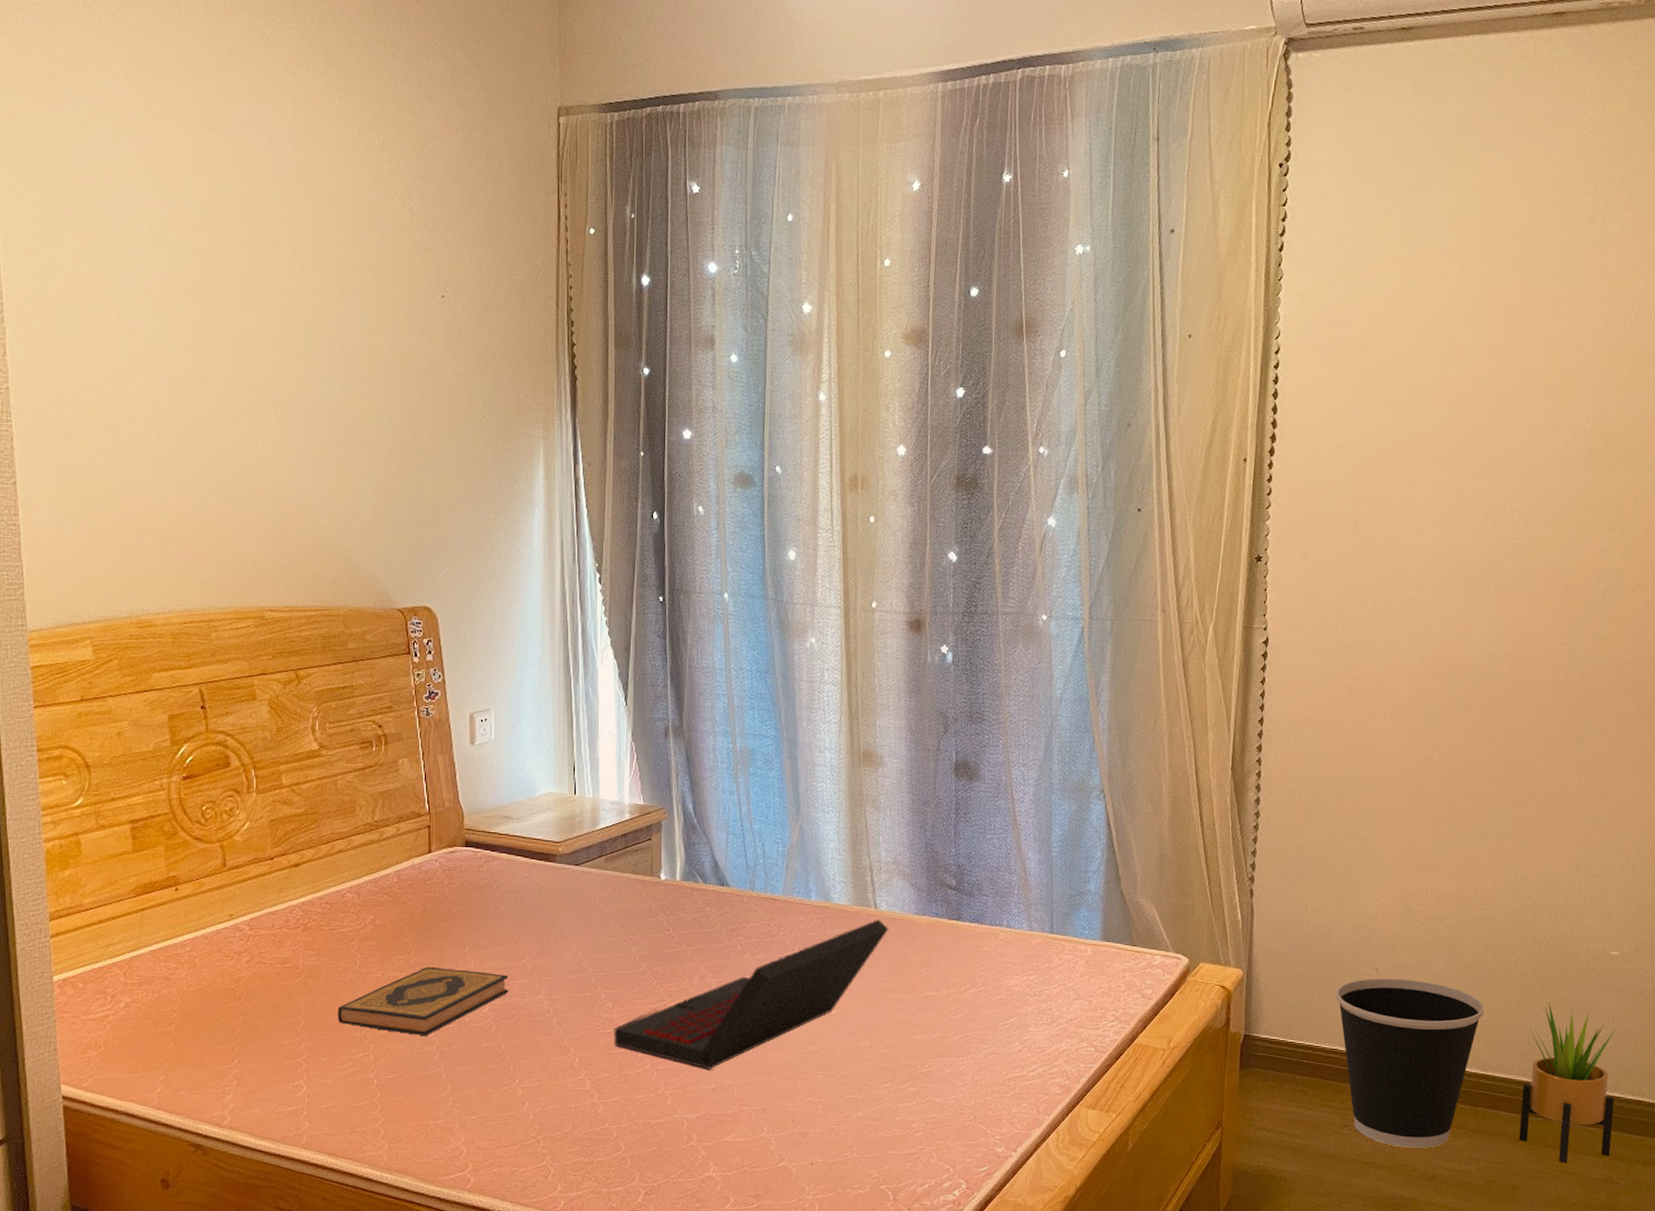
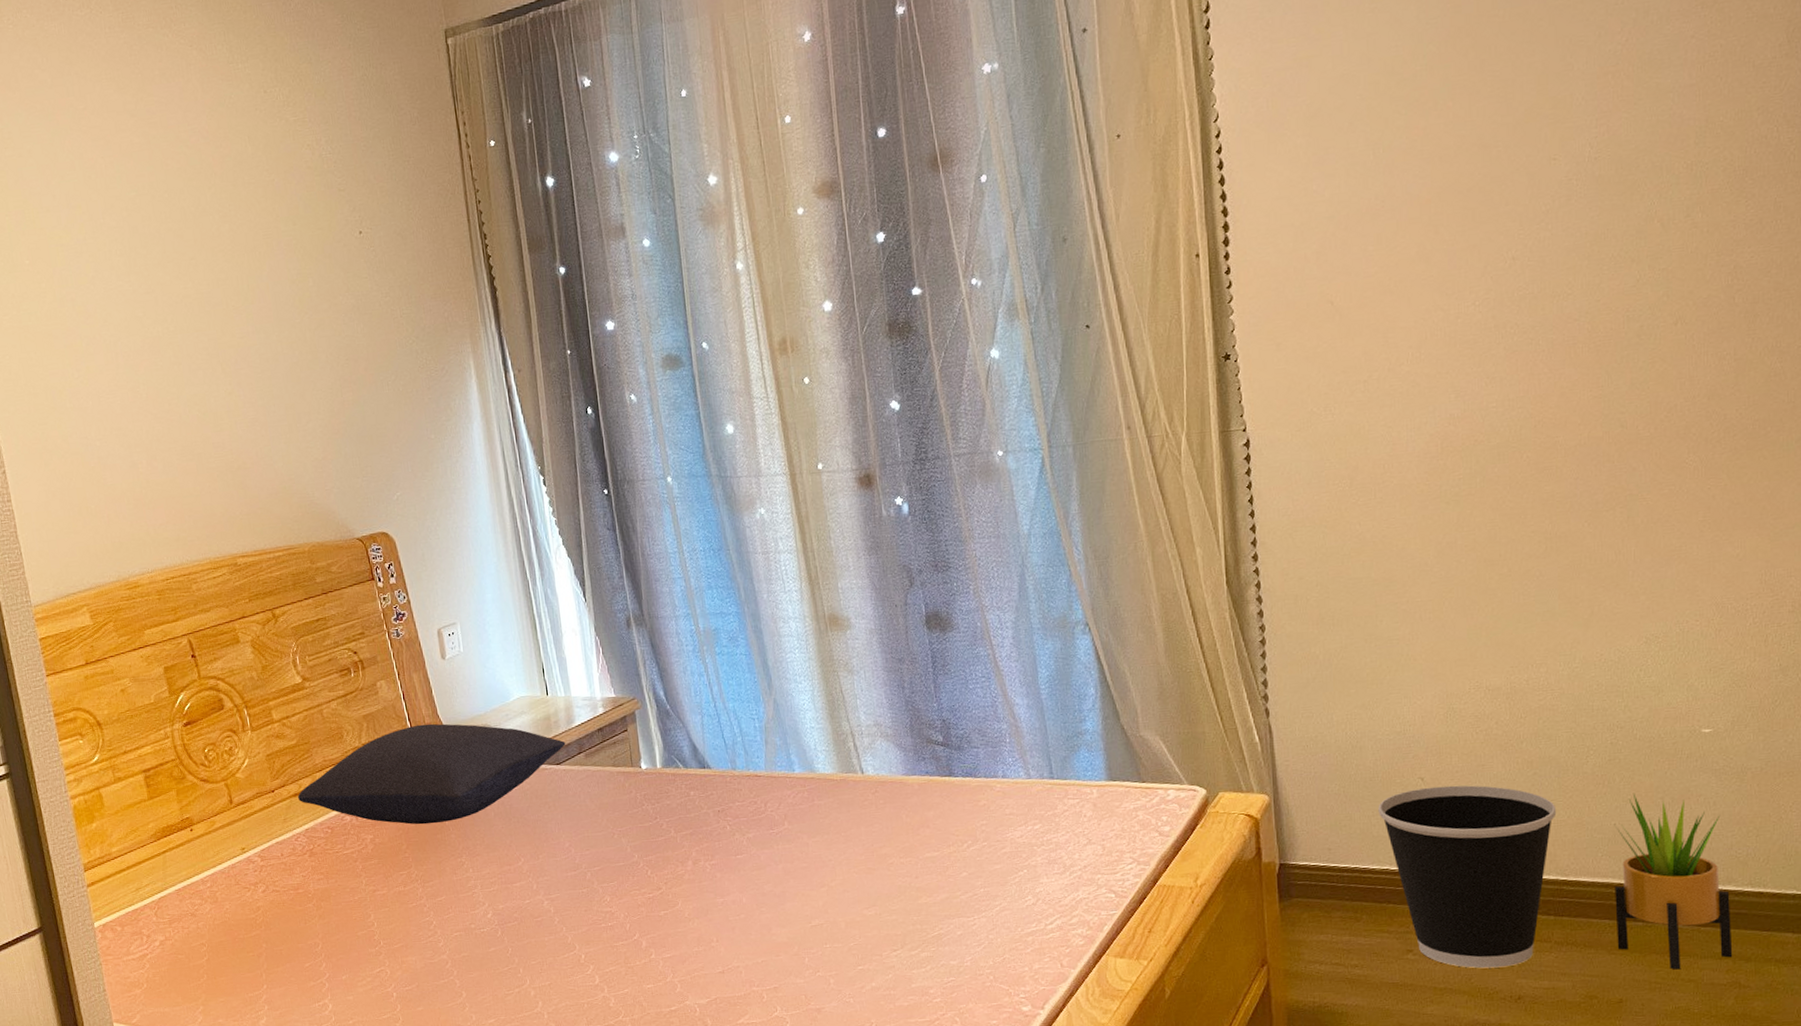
pillow: none [299,808,587,911] -> present [298,723,566,825]
hardback book: present [338,967,509,1035] -> none [351,878,509,946]
laptop: present [613,919,889,1069] -> none [615,784,879,953]

